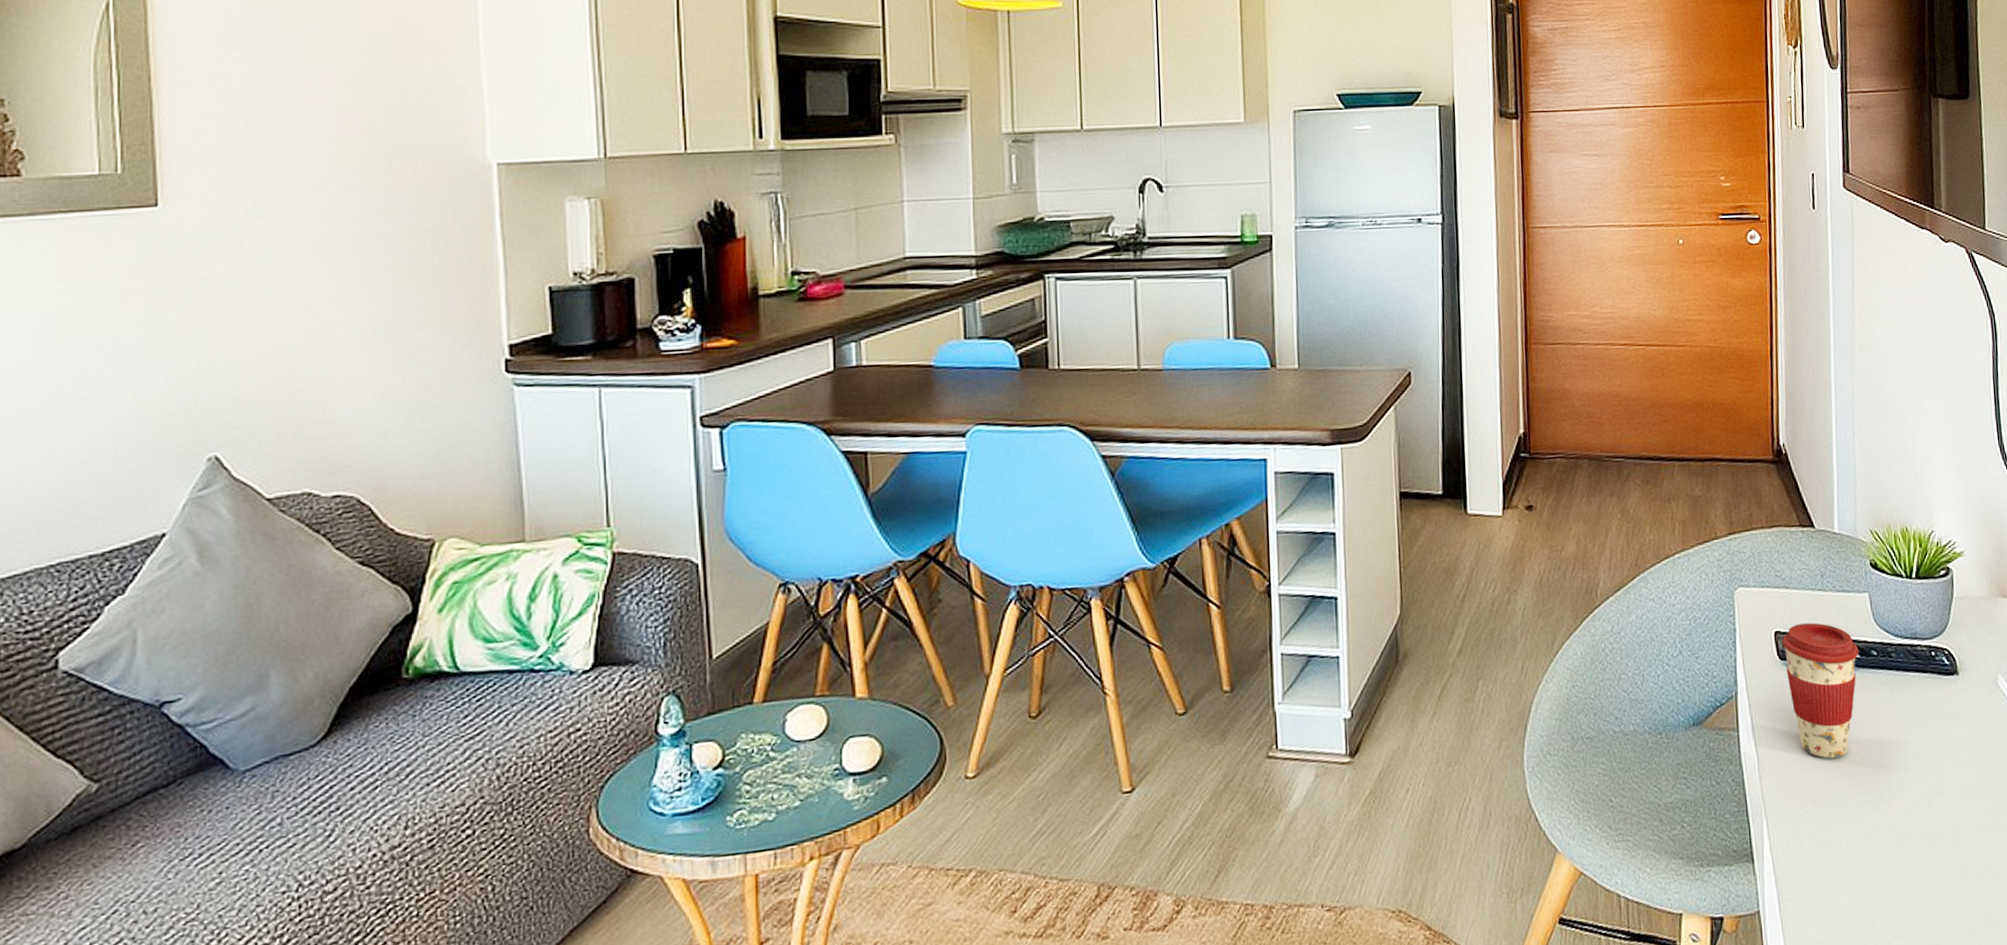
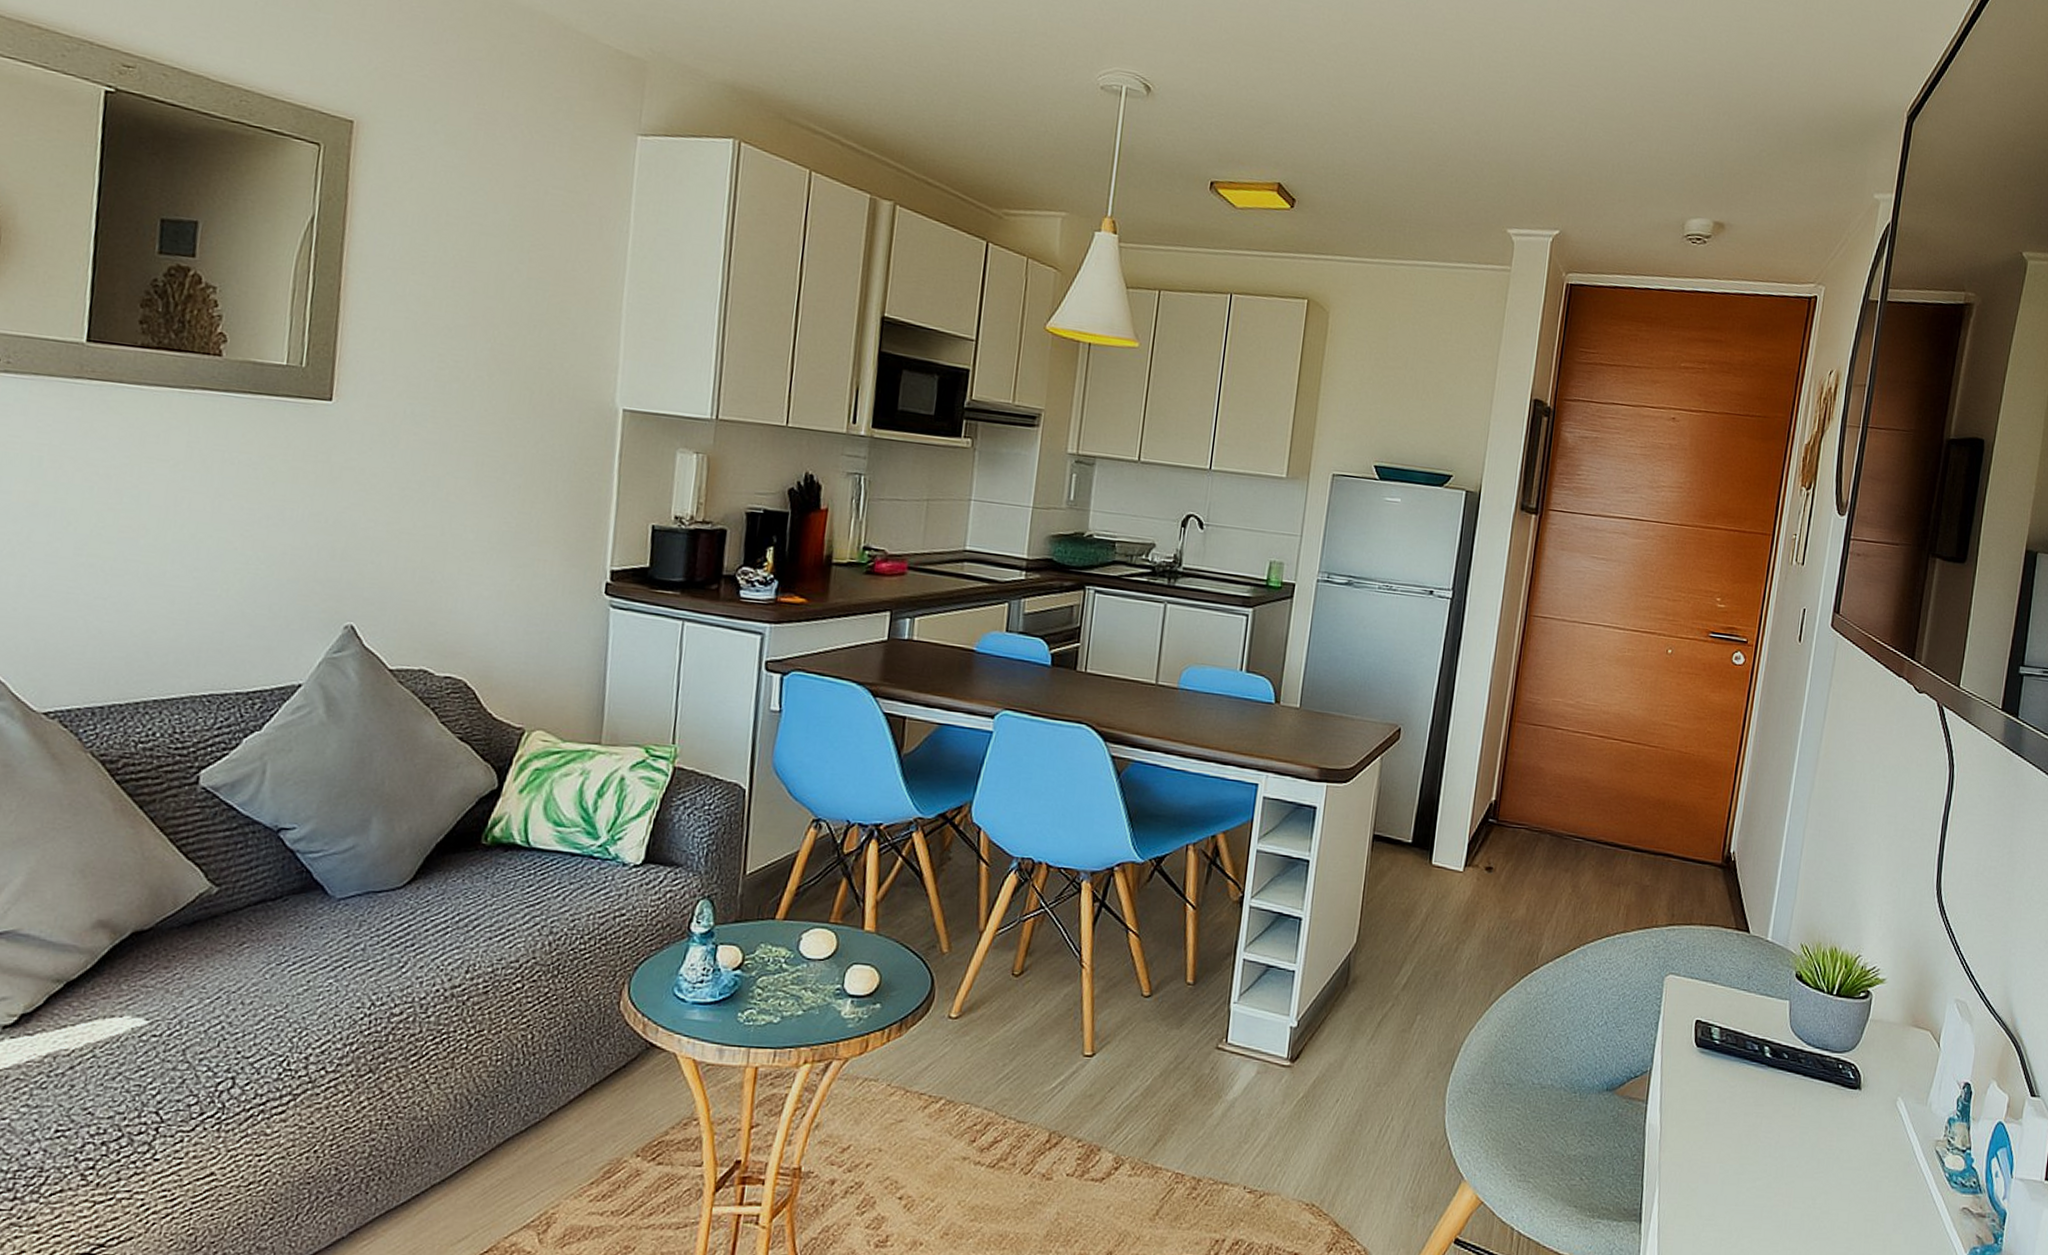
coffee cup: present [1781,622,1859,759] -> none [1700,1017,1772,1144]

